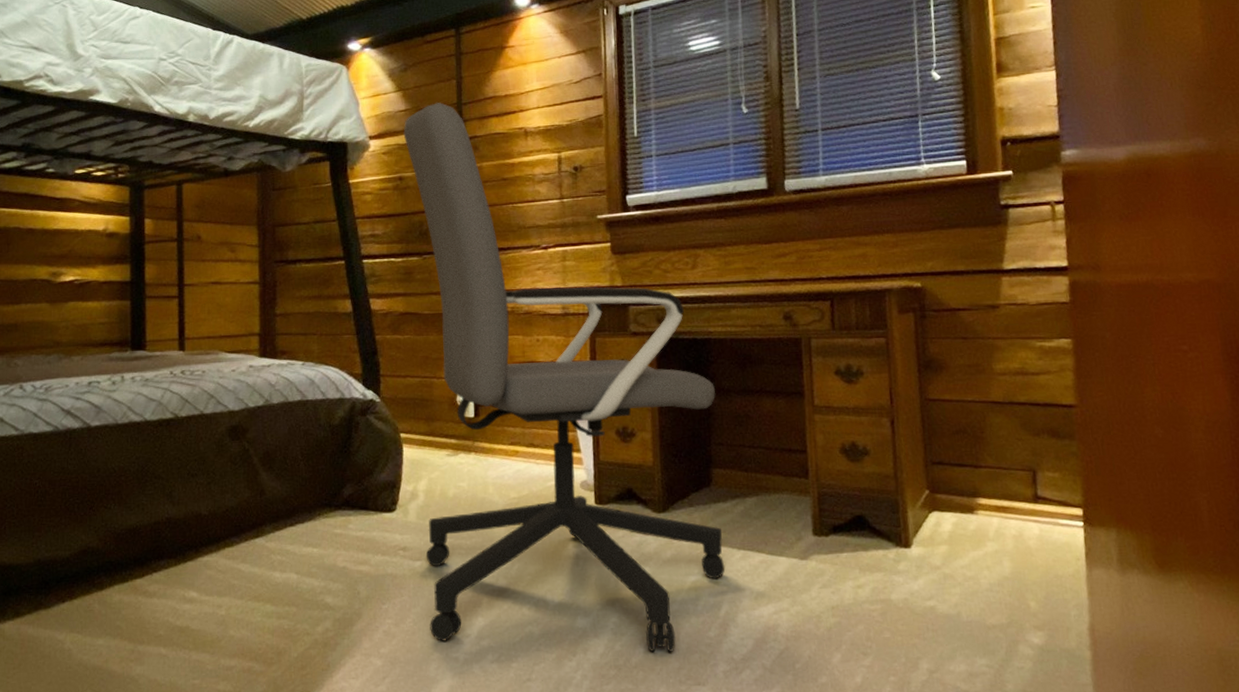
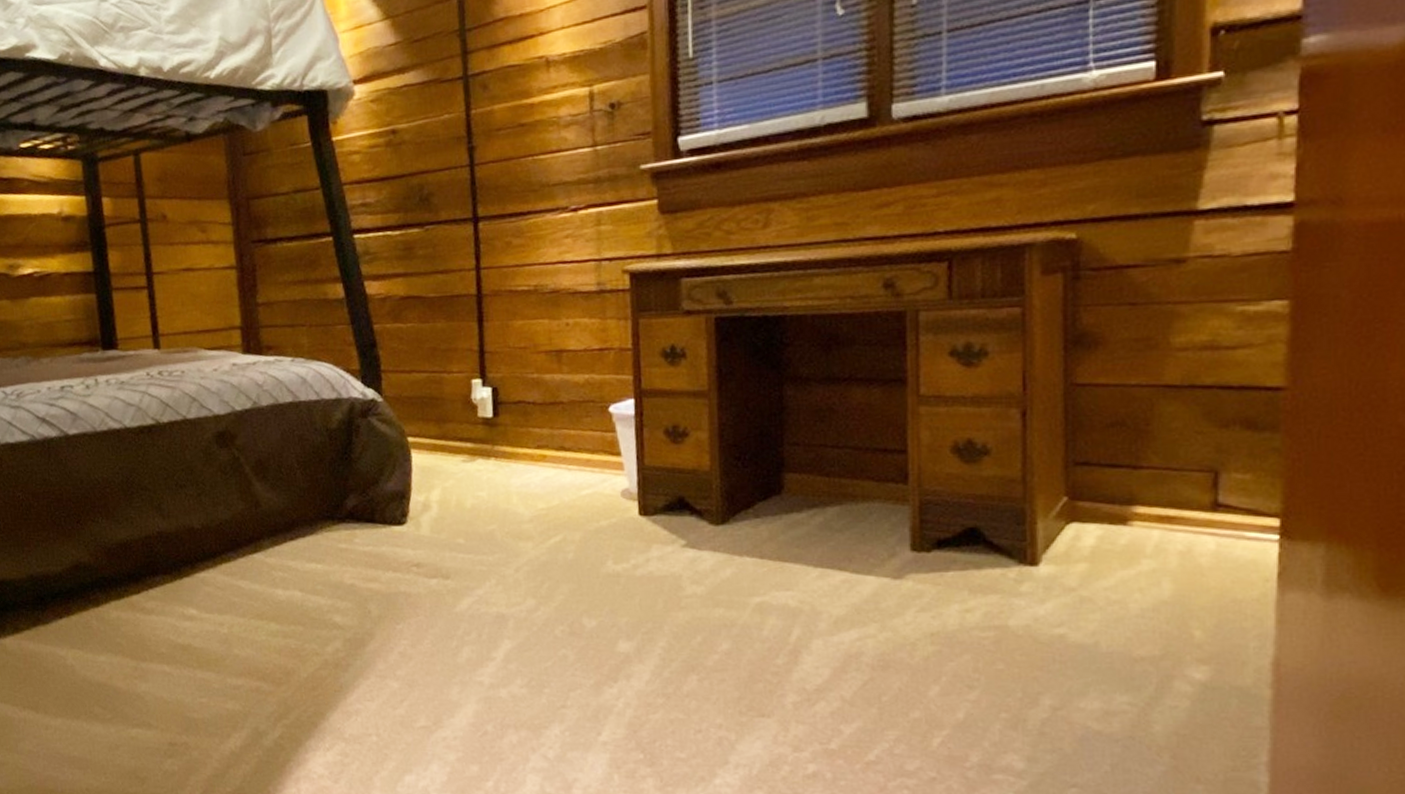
office chair: present [403,103,726,652] -> none [394,30,798,680]

